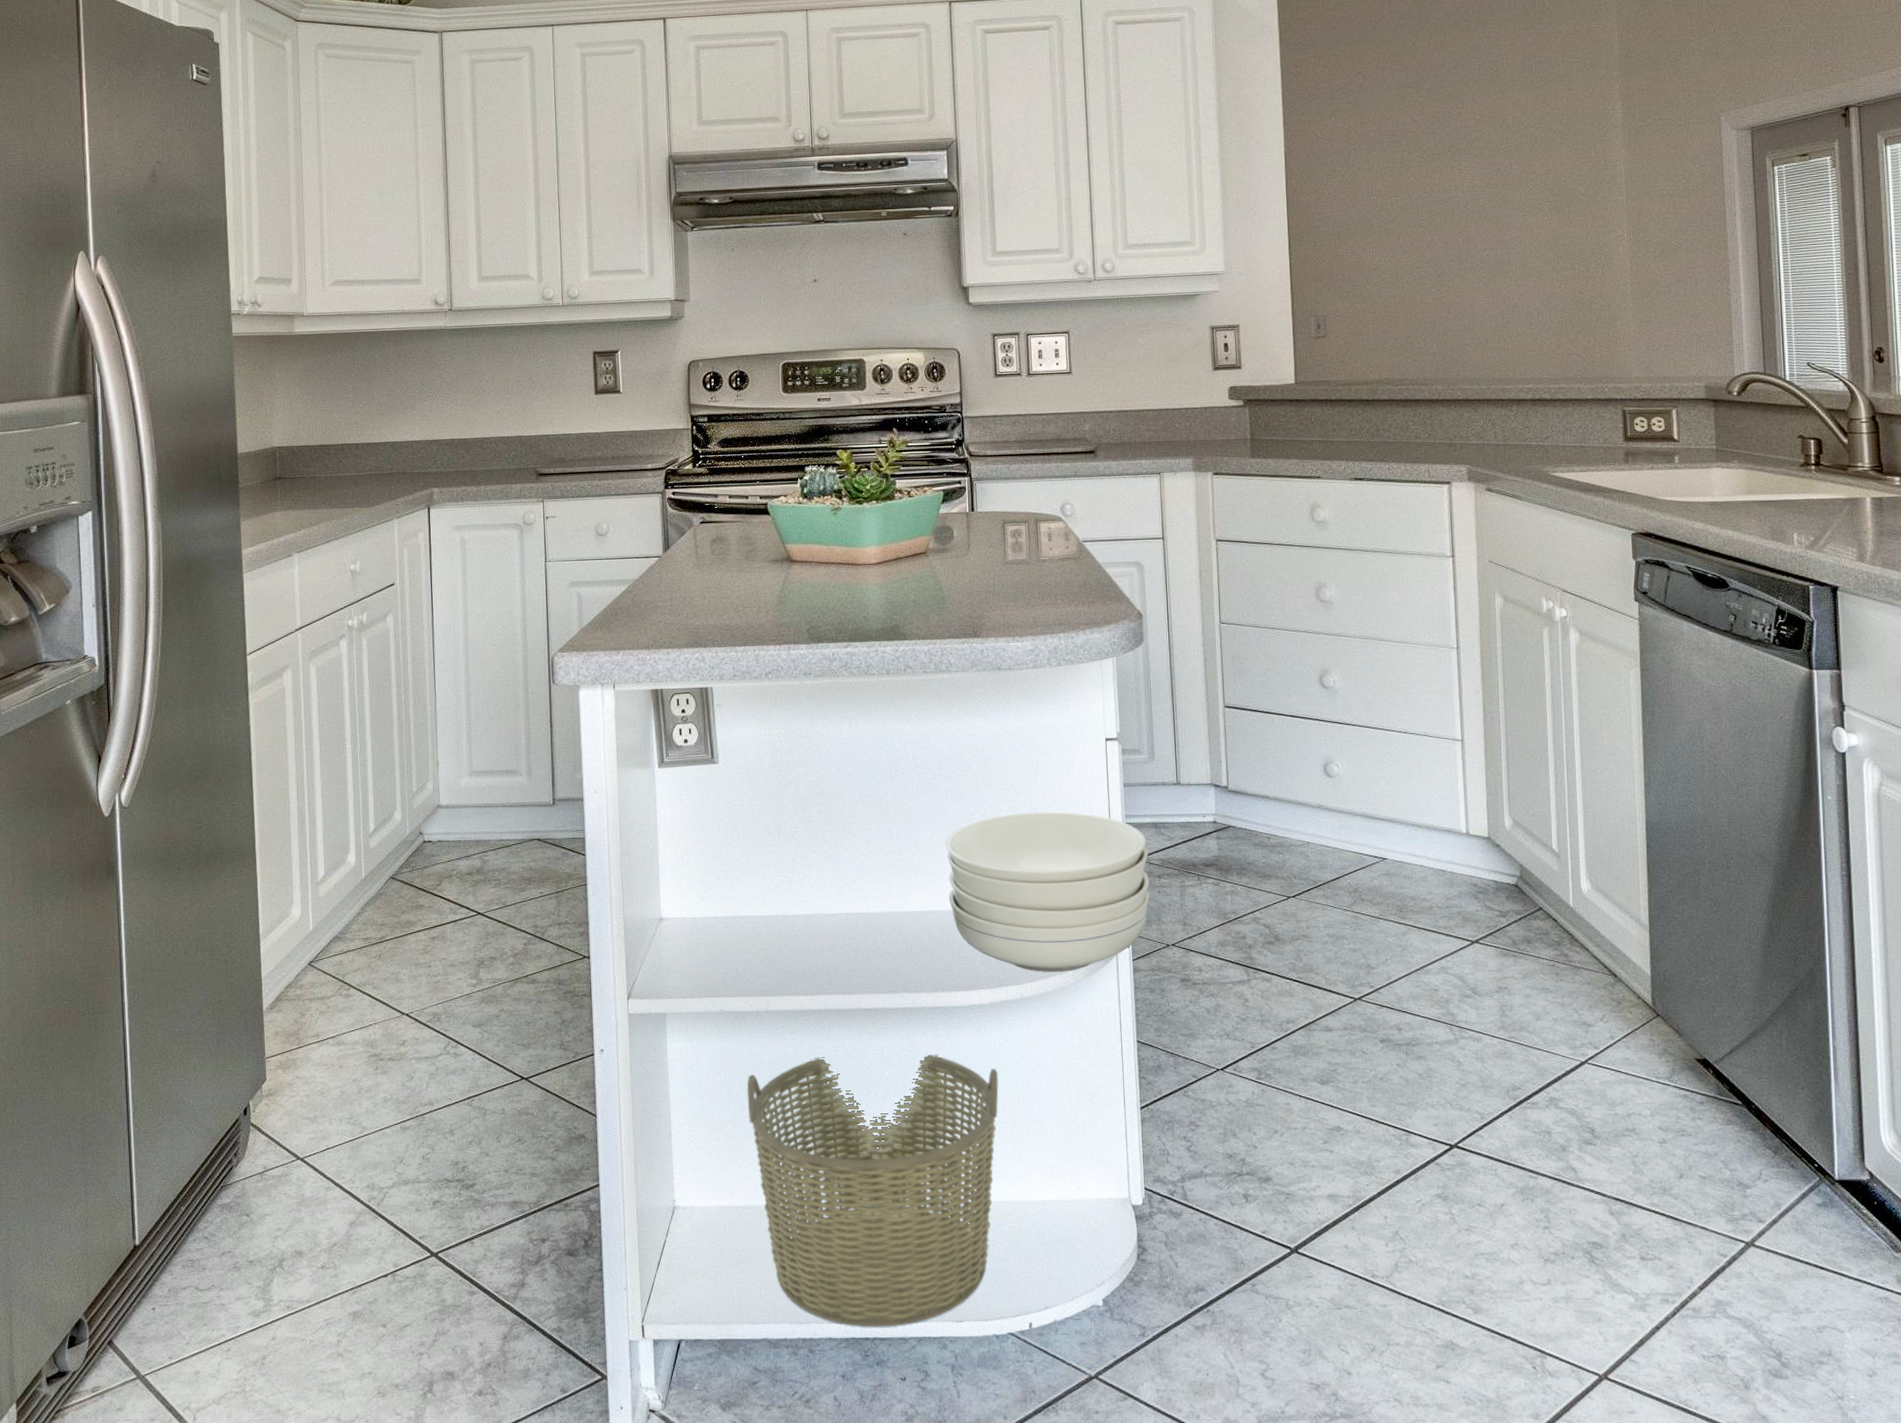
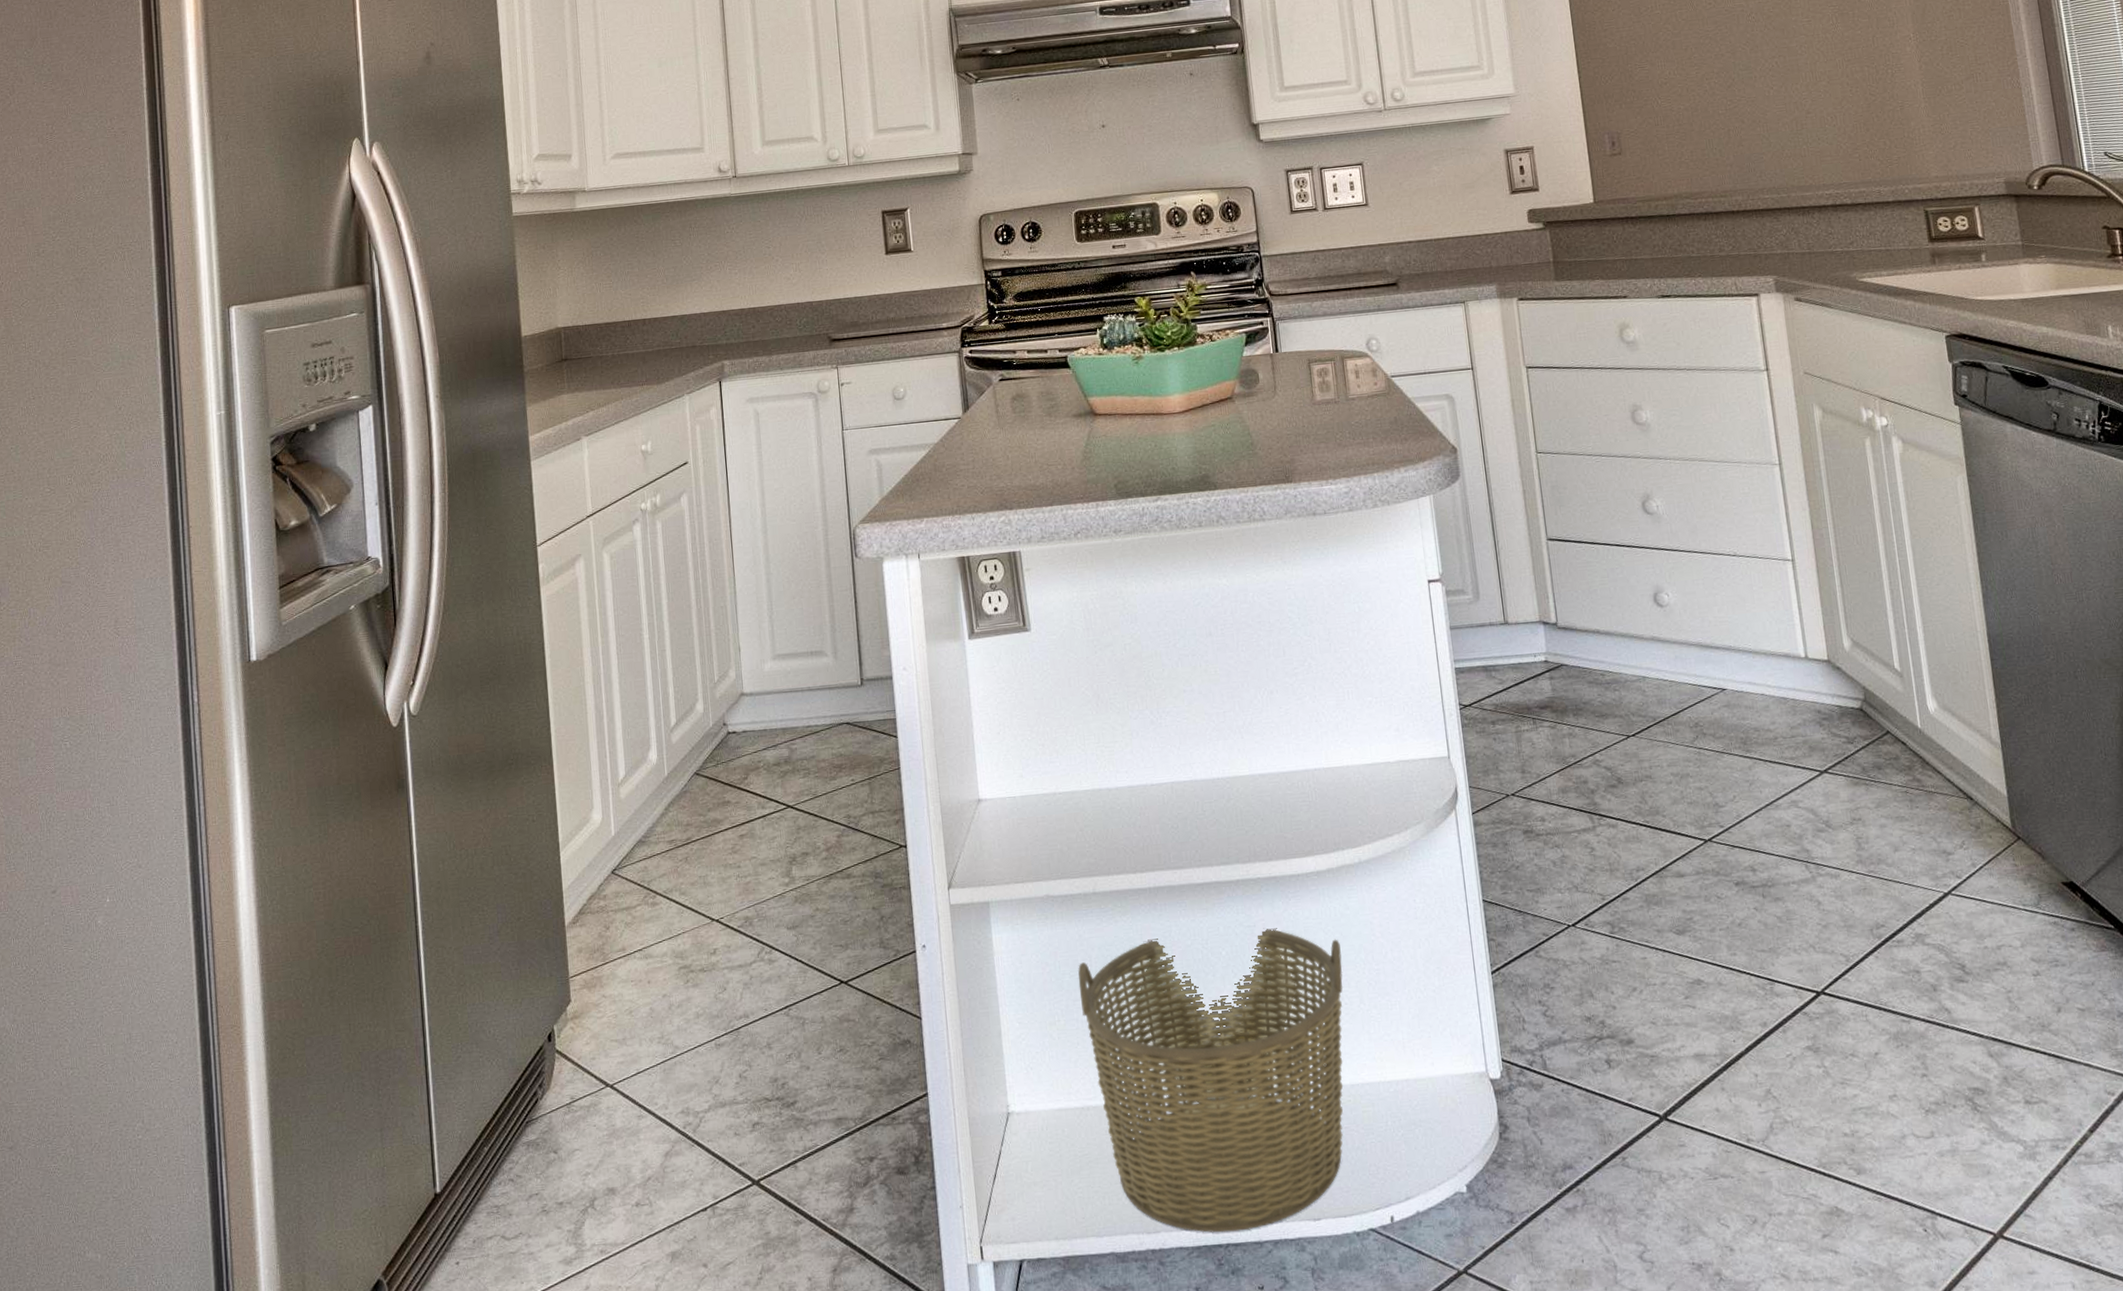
bowl: present [945,811,1150,973] -> none [1269,660,1485,833]

